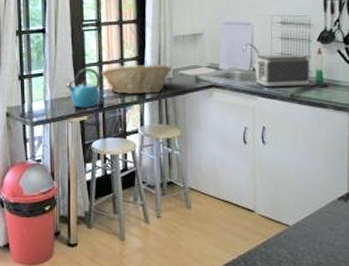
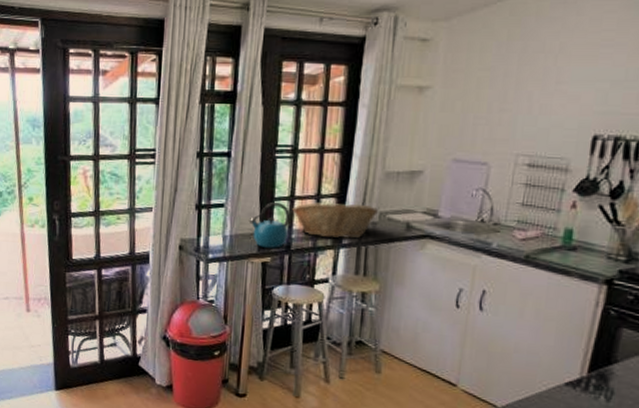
toaster: present [255,53,311,88] -> none [482,203,558,247]

